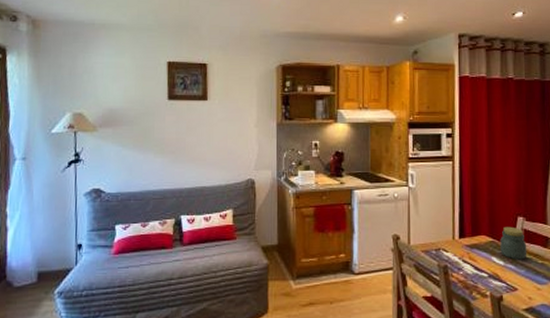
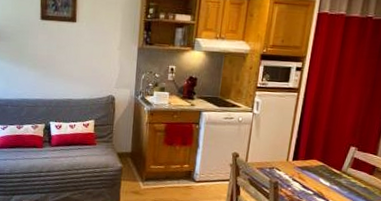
jar: present [500,226,527,260] -> none [328,154,354,183]

